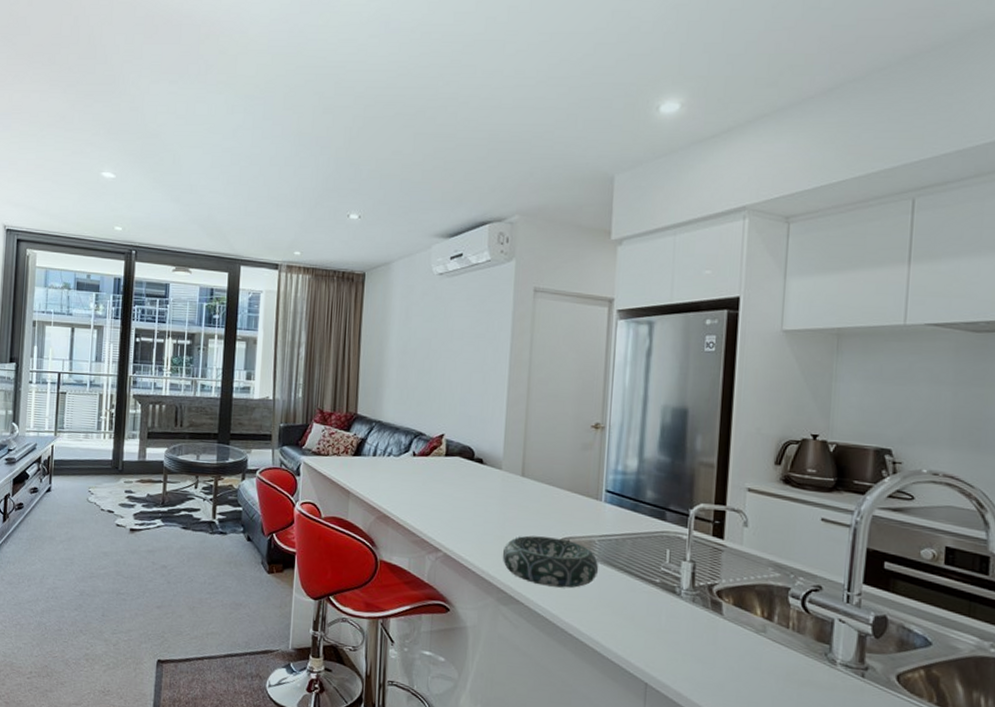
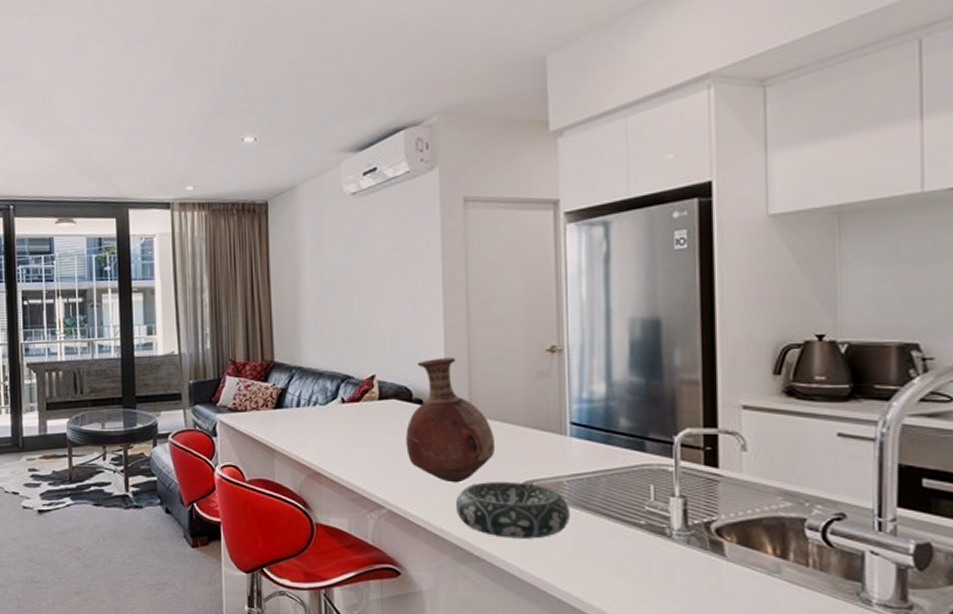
vase: none [465,424,542,535] -> present [406,357,496,483]

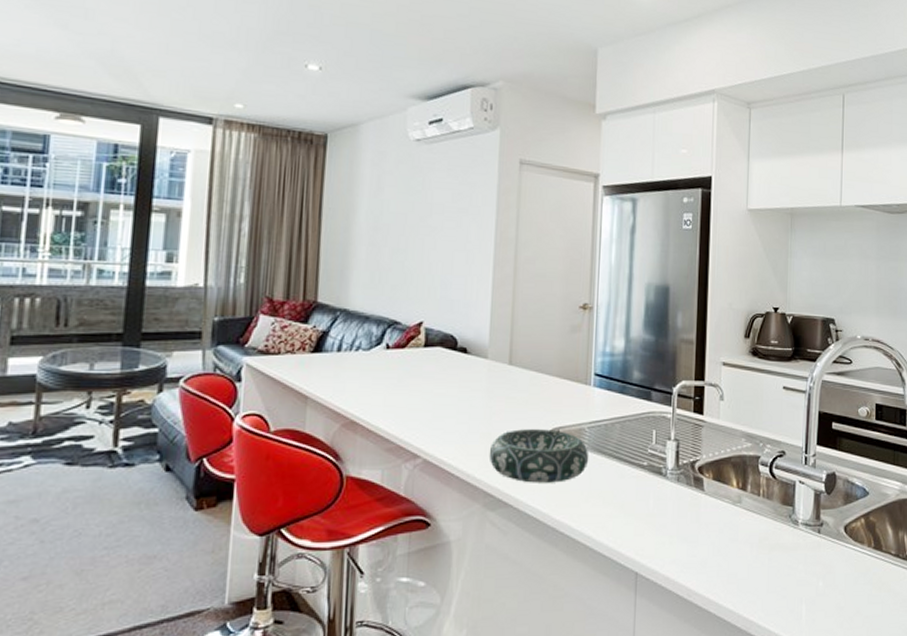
vase: present [406,357,496,483] -> none [447,308,530,431]

